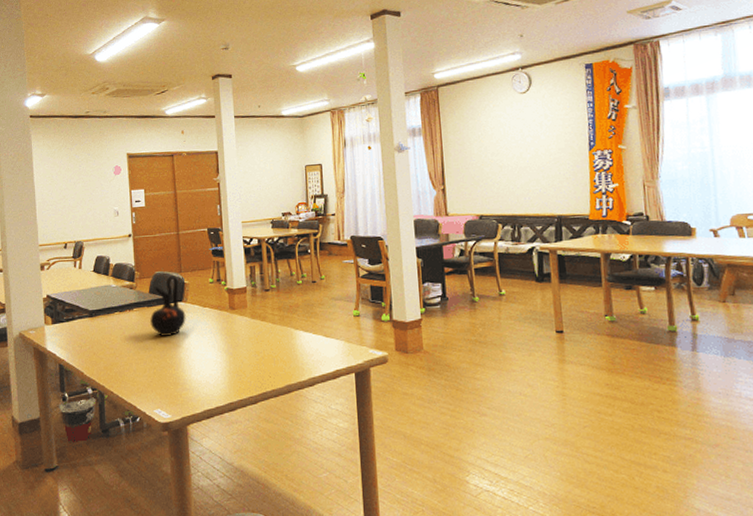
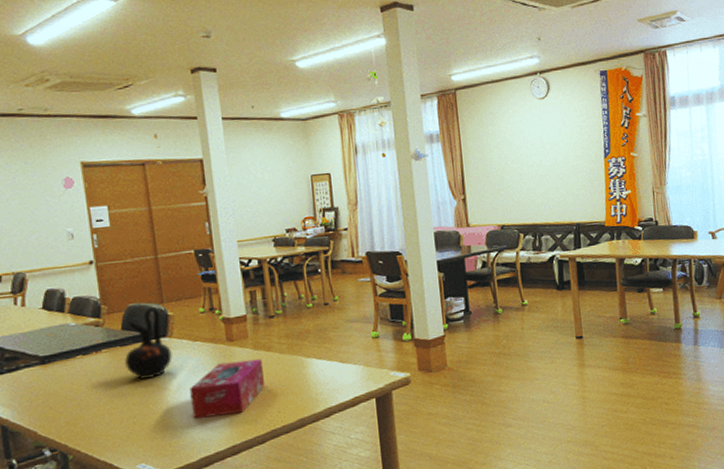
tissue box: none [198,327,260,375] -> present [189,358,266,419]

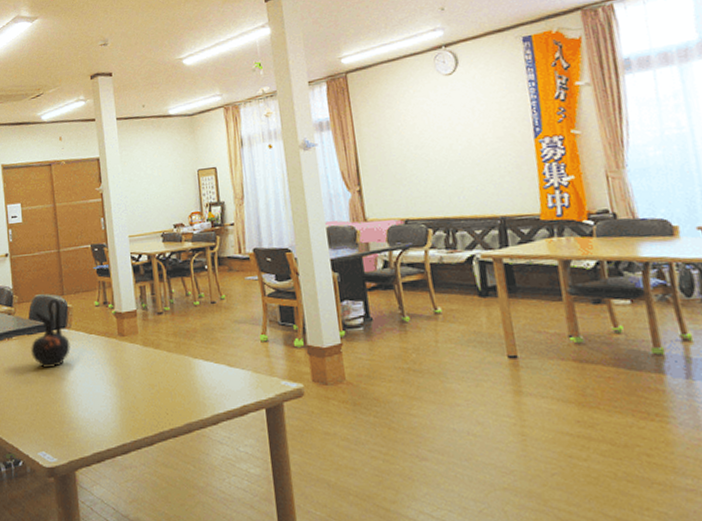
tissue box: present [189,358,266,419] -> none [85,355,154,412]

